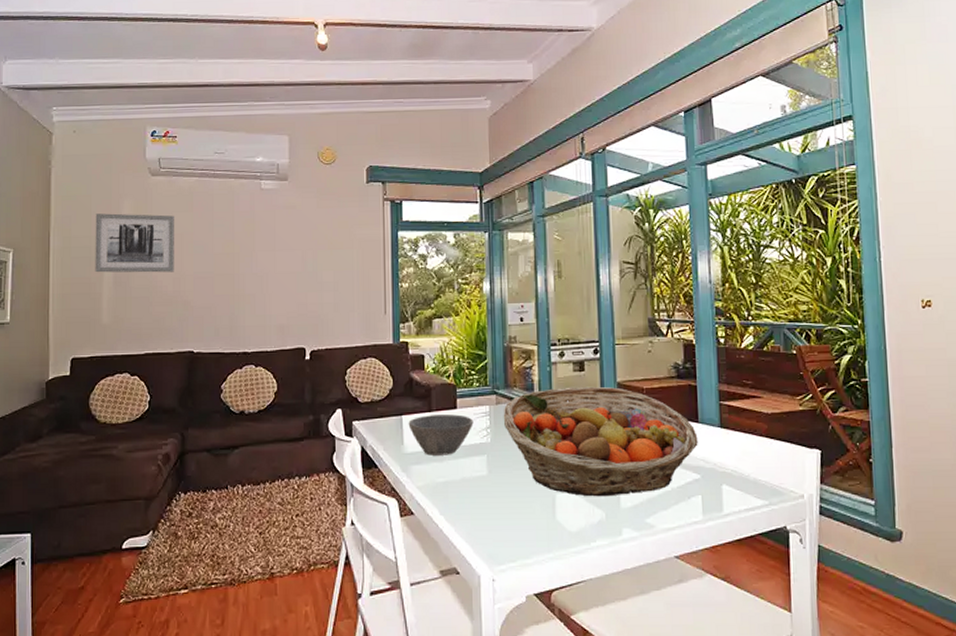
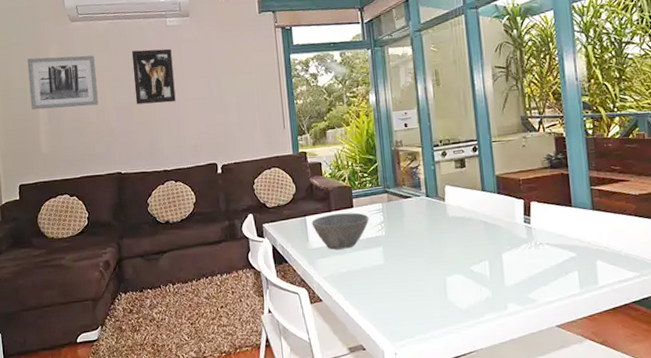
wall art: none [218,213,264,276] -> present [131,48,176,105]
fruit basket: present [503,386,698,497] -> none [394,180,573,278]

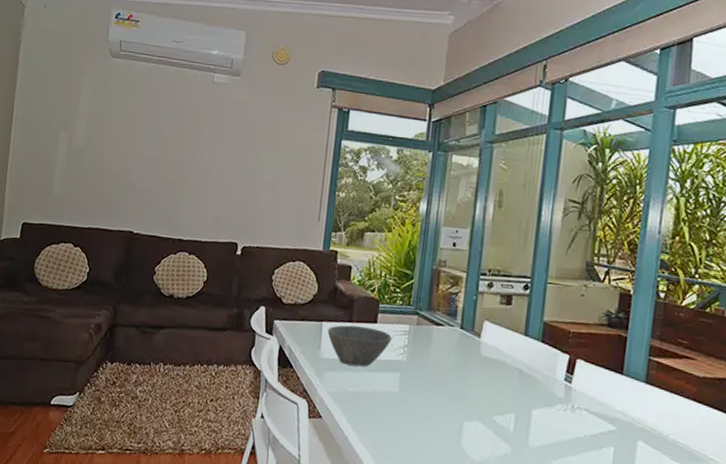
wall art: present [27,55,98,110] -> none [51,88,129,154]
wall art: present [131,48,176,105] -> none [163,102,213,167]

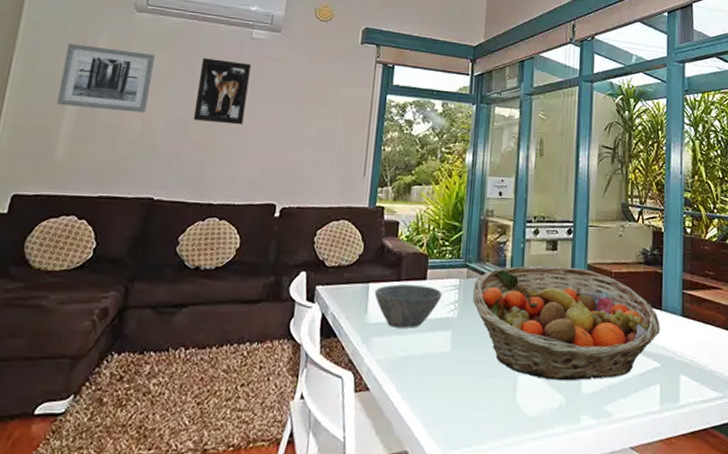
wall art: none [51,88,129,154] -> present [57,44,155,113]
wall art: none [163,102,213,167] -> present [193,58,251,125]
fruit basket: none [421,317,620,436] -> present [472,265,660,381]

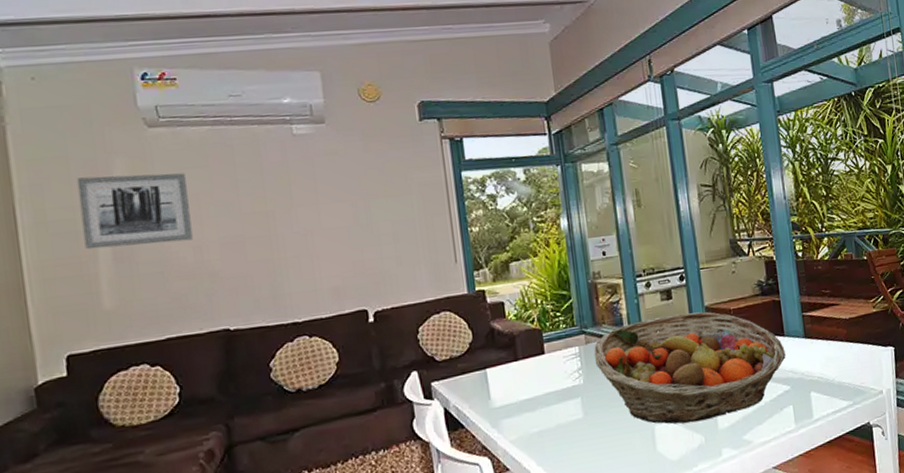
wall art: present [193,58,251,125] -> none [241,164,308,238]
bowl: present [374,284,442,328] -> none [493,359,564,407]

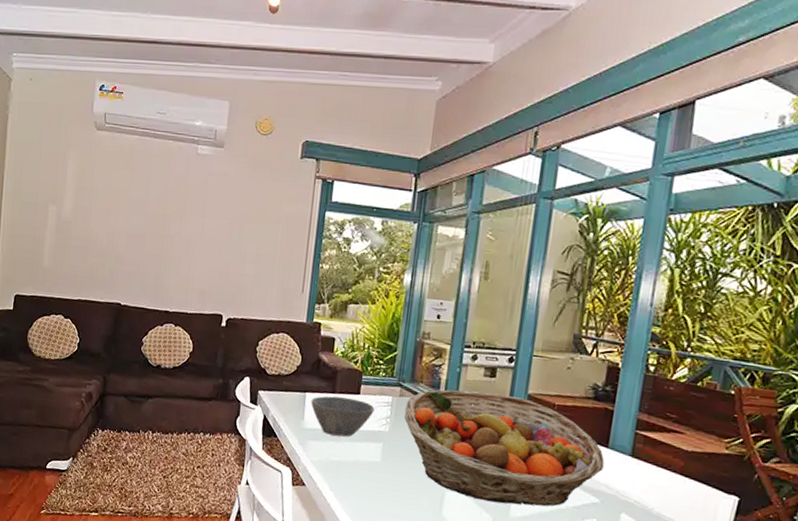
wall art: present [76,173,193,250] -> none [40,162,114,227]
bowl: none [493,359,564,407] -> present [311,396,375,437]

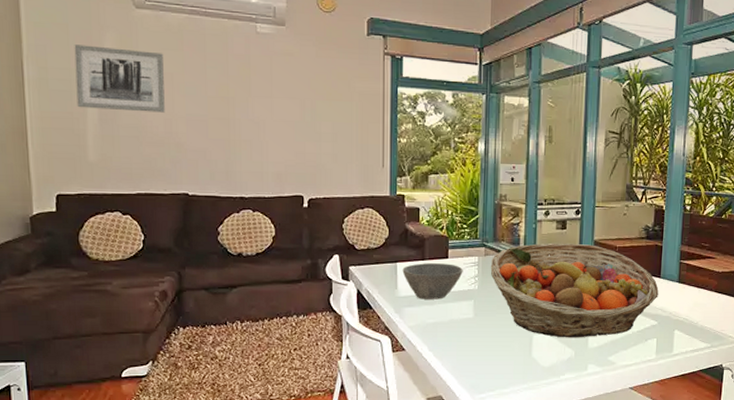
wall art: none [40,162,114,227] -> present [74,45,165,113]

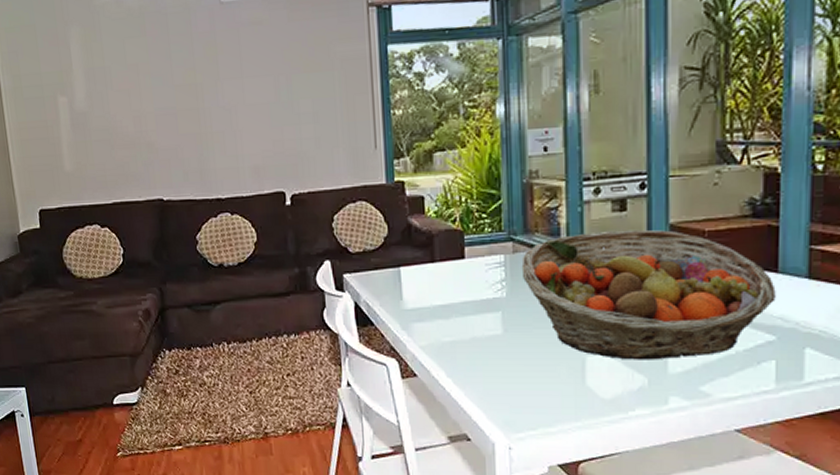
wall art: present [74,45,165,113] -> none [42,42,133,115]
bowl: present [402,263,463,300] -> none [407,265,485,312]

